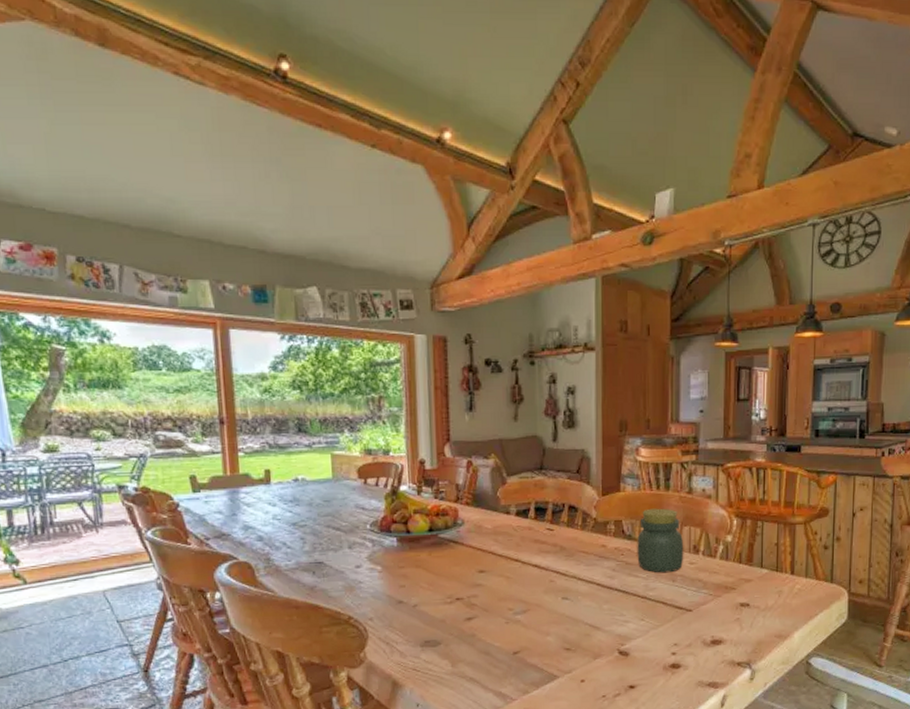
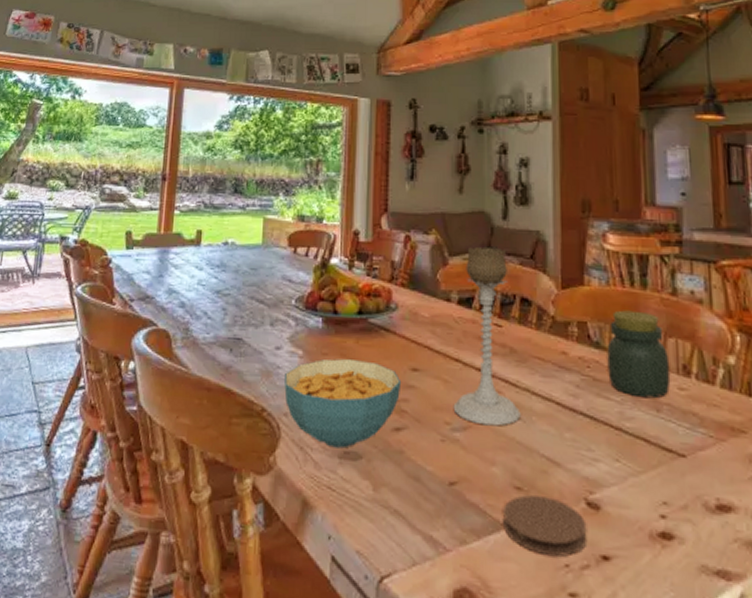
cereal bowl: none [367,569,471,640] -> present [284,358,402,449]
candle holder: none [514,466,569,607] -> present [453,247,521,427]
coaster: none [555,652,619,692] -> present [502,495,588,557]

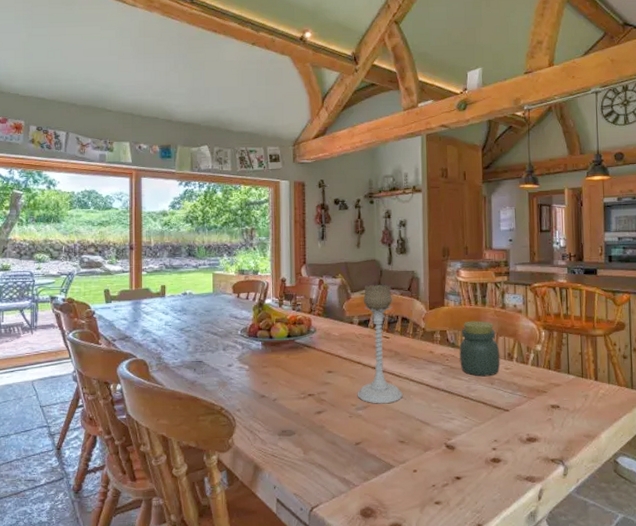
cereal bowl: present [284,358,402,449] -> none [236,369,321,429]
coaster: present [502,495,588,557] -> none [391,445,447,482]

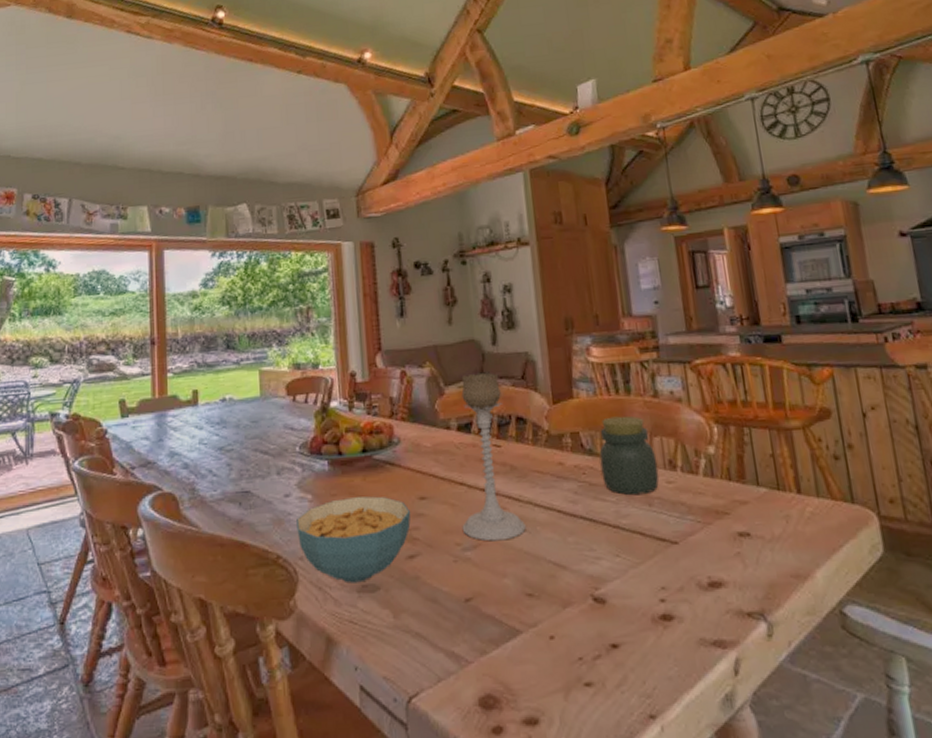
cereal bowl: none [236,369,321,429] -> present [297,496,411,584]

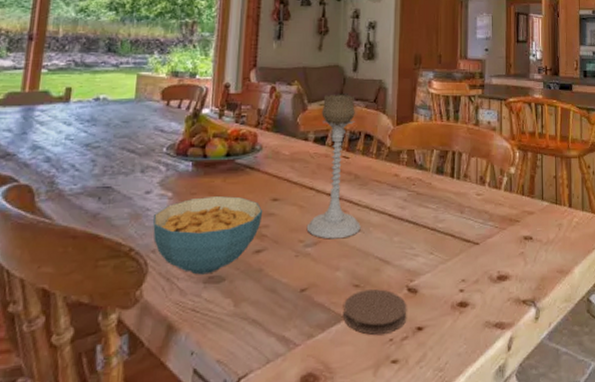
coaster: none [518,599,597,653] -> present [342,289,407,335]
jar: present [599,415,659,496] -> none [428,139,472,204]

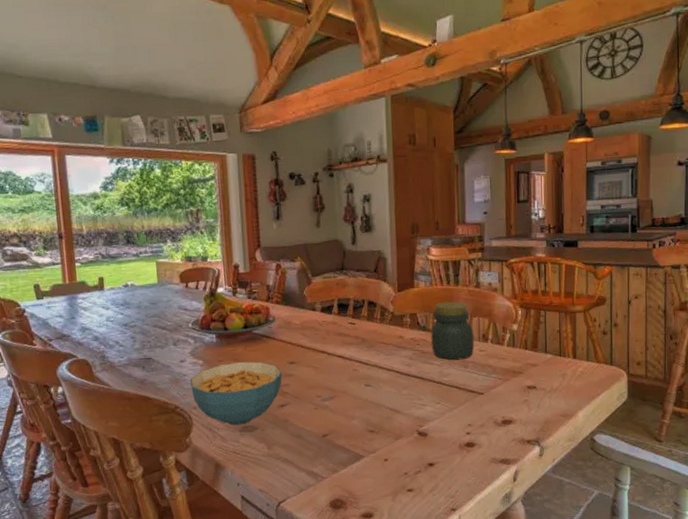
candle holder: present [306,95,361,239] -> none [322,267,371,394]
coaster: present [342,289,407,335] -> none [361,433,419,470]
jar: none [428,139,472,204] -> present [431,301,475,360]

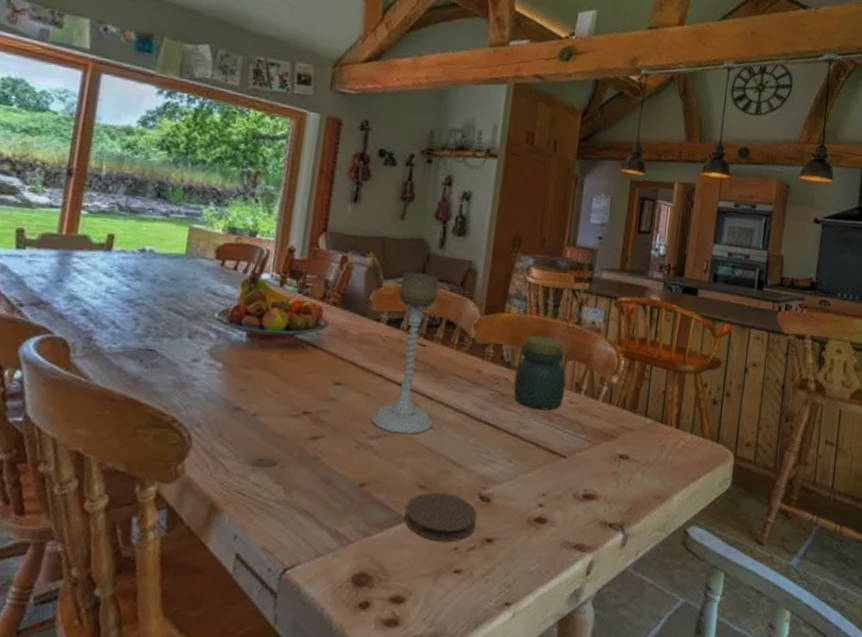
cereal bowl: present [190,361,283,426] -> none [199,372,324,456]
candle holder: none [322,267,371,394] -> present [371,272,438,435]
coaster: none [361,433,419,470] -> present [404,492,478,542]

